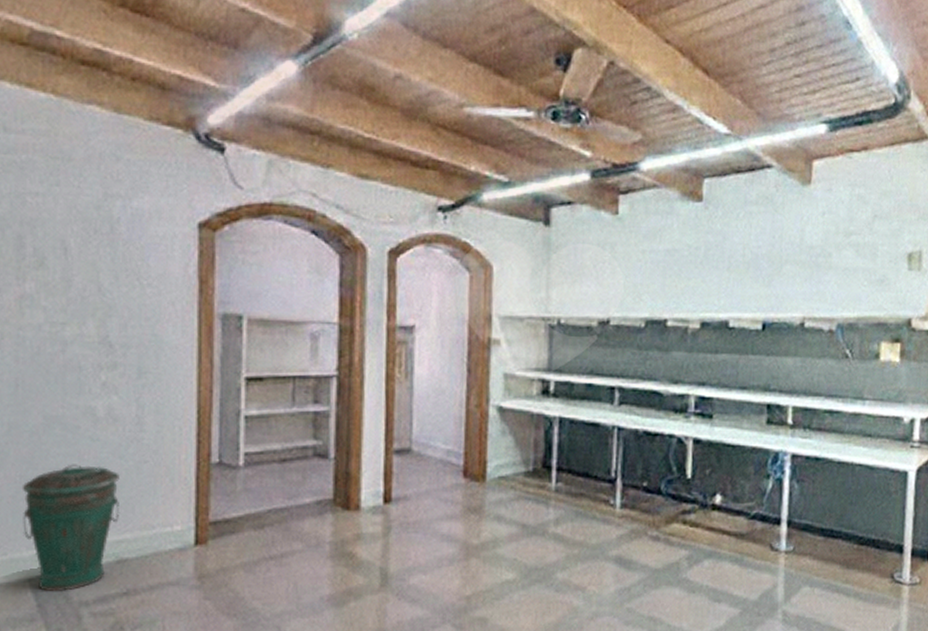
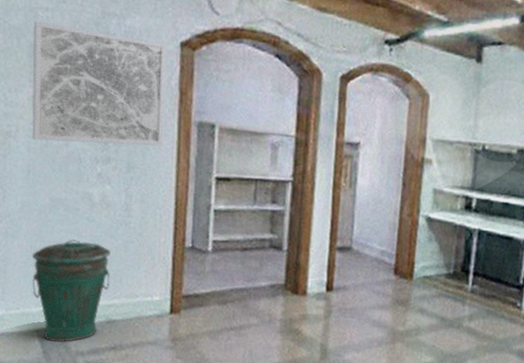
wall art: none [20,208,182,348] -> present [32,20,167,146]

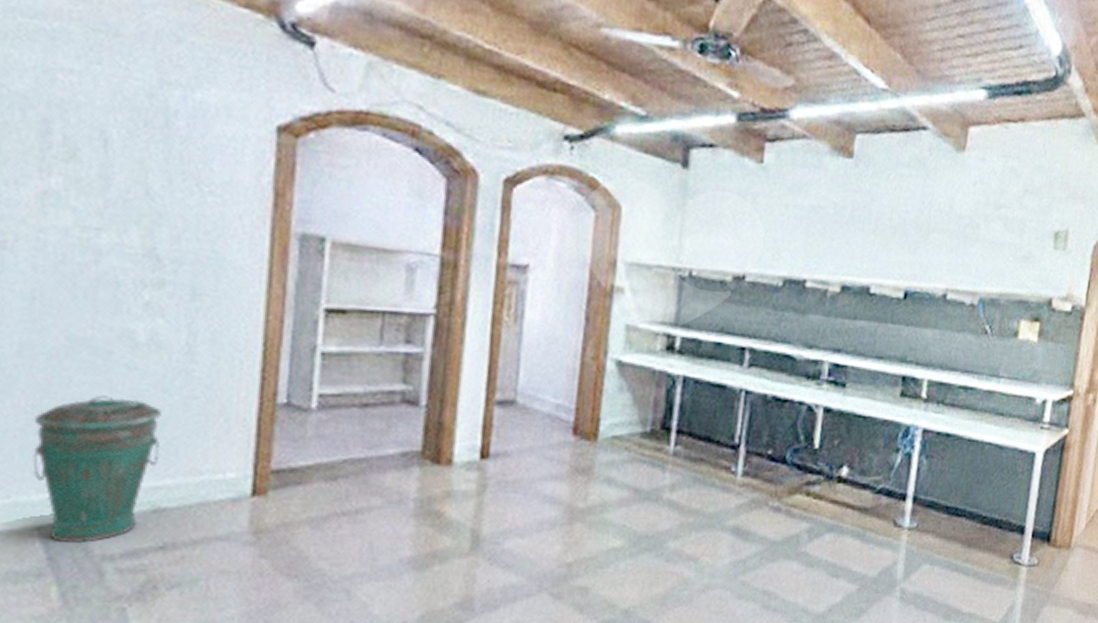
wall art: present [32,20,167,146] -> none [40,86,256,266]

